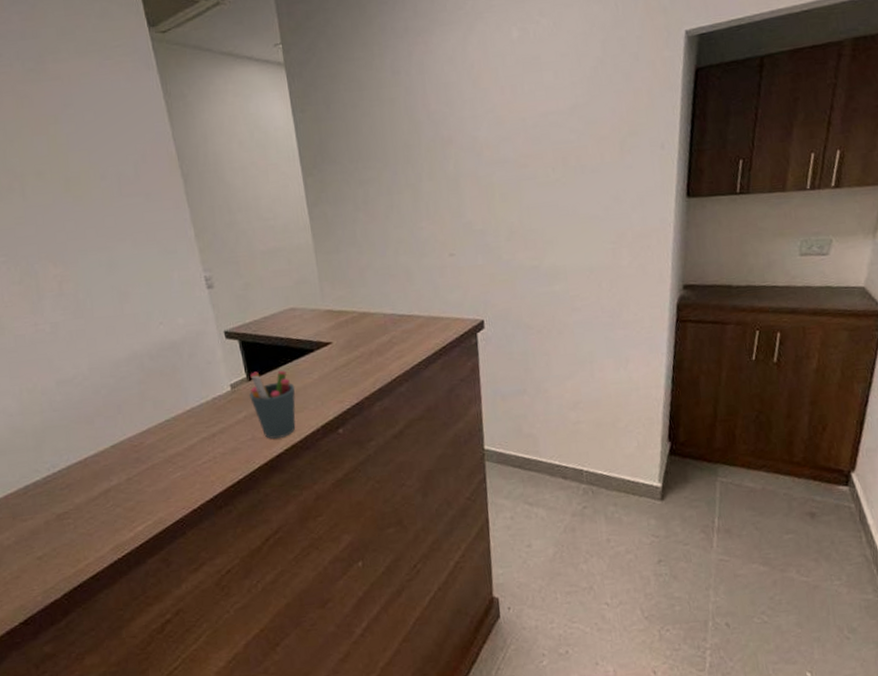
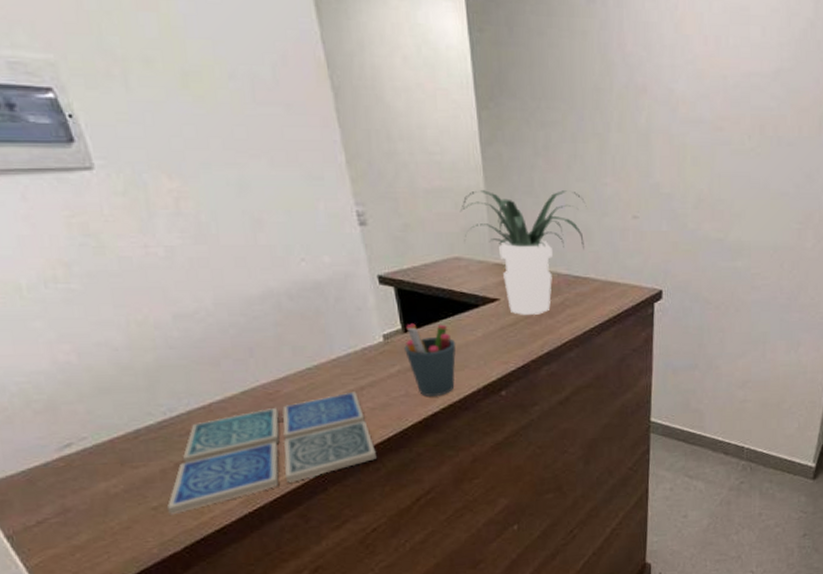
drink coaster: none [49,438,228,564] -> present [166,391,376,515]
potted plant: none [292,238,407,356] -> present [459,190,587,315]

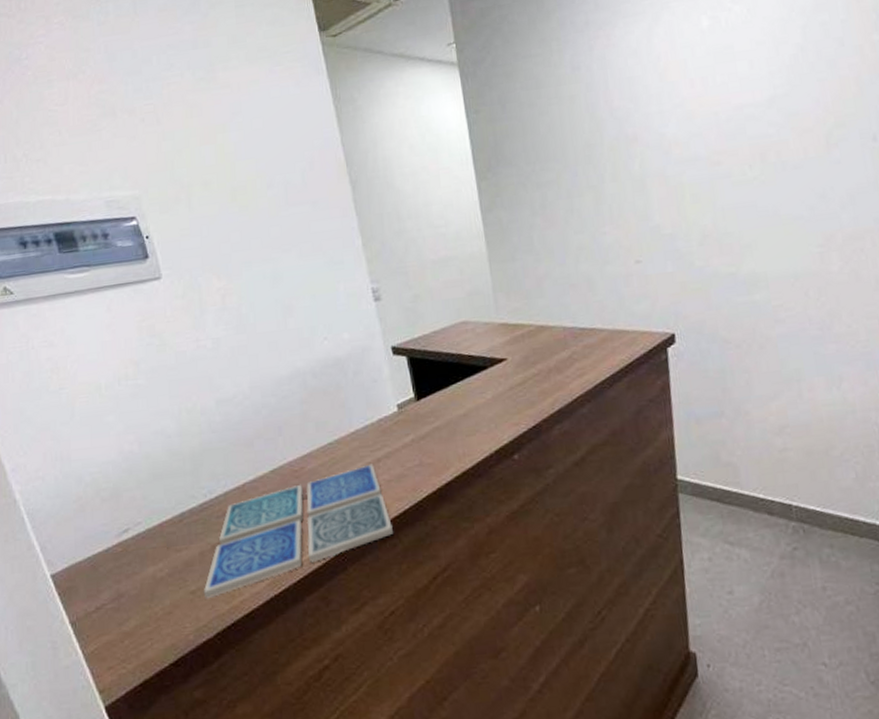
pen holder: present [405,323,456,396] -> none [418,389,467,465]
potted plant: present [459,190,587,315] -> none [464,244,588,373]

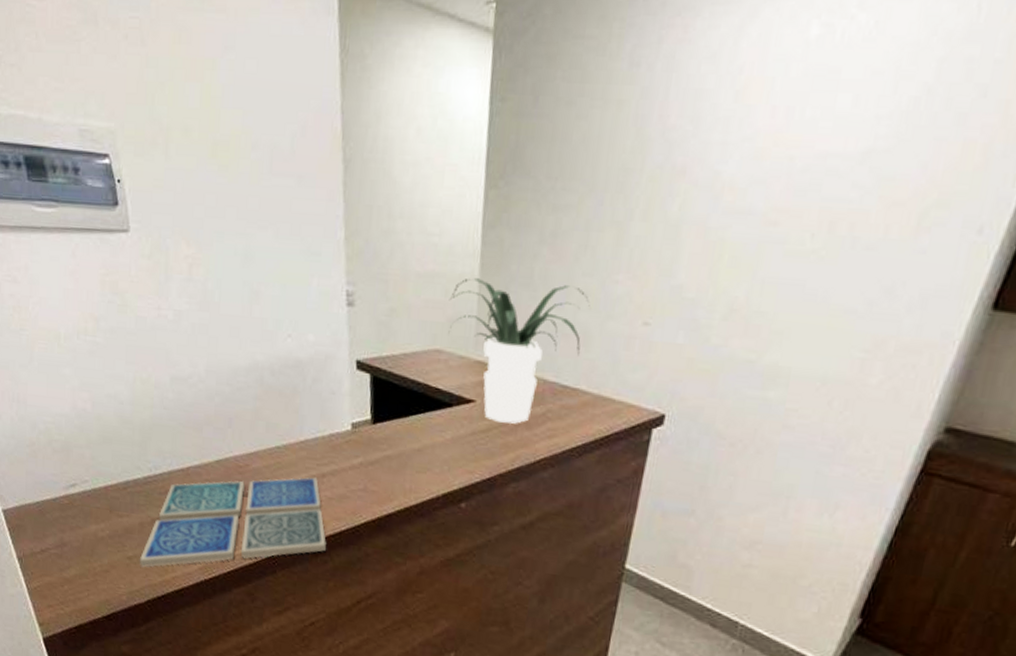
potted plant: none [464,244,588,373] -> present [448,278,590,424]

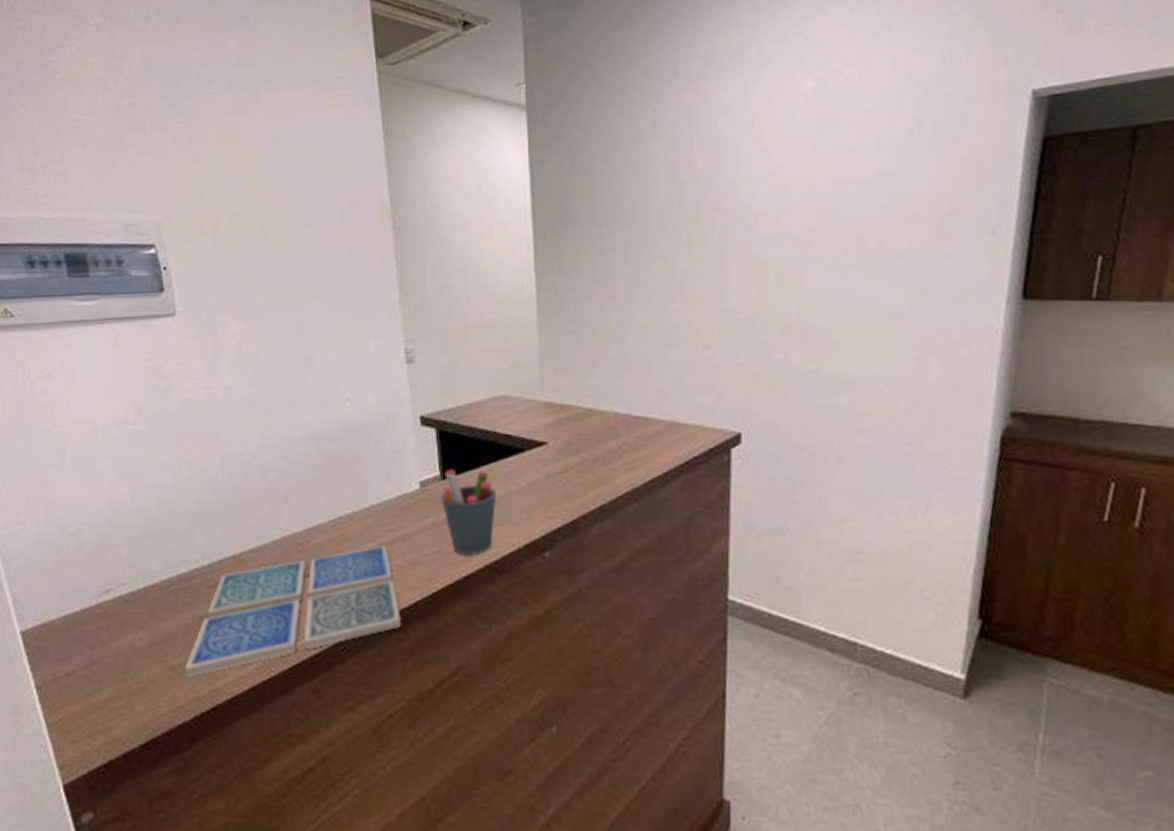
pen holder: none [370,415,423,497] -> present [441,469,497,554]
potted plant: present [448,278,590,424] -> none [509,320,650,461]

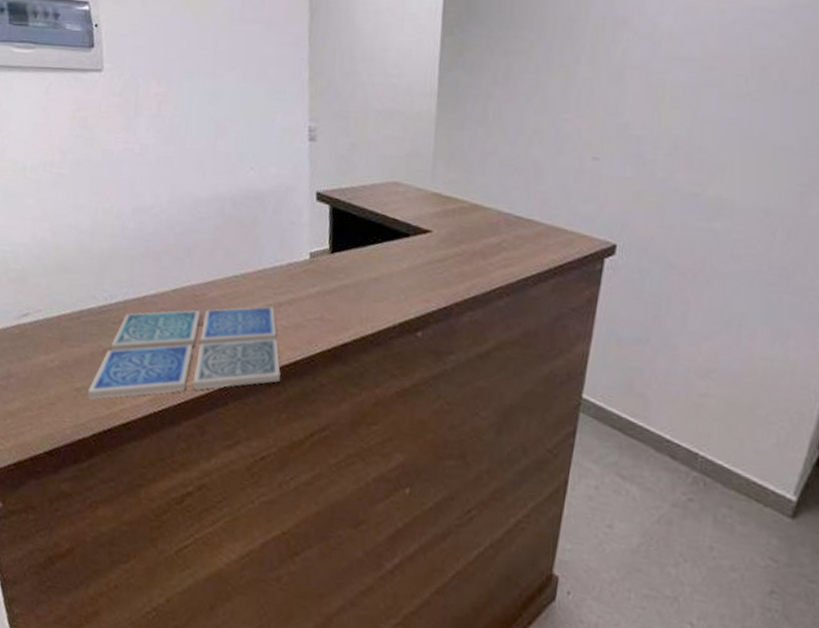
pen holder: present [441,469,497,554] -> none [328,244,380,326]

